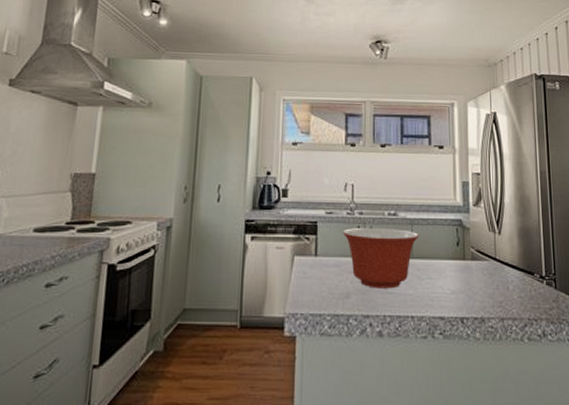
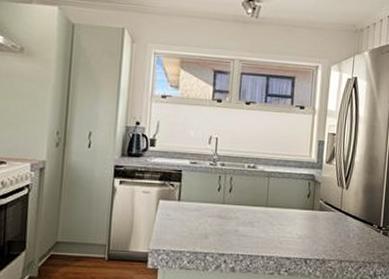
mixing bowl: present [342,227,420,289] -> none [204,177,275,232]

